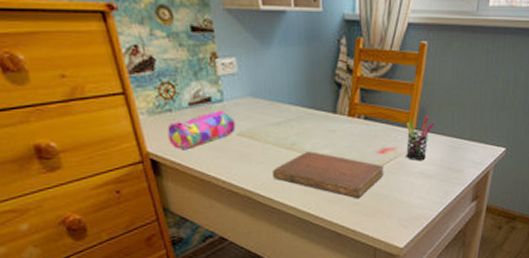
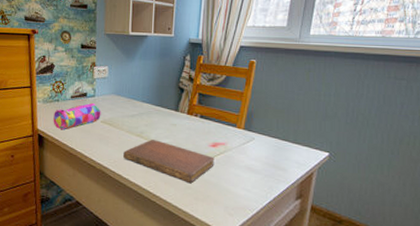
pen holder: present [406,116,435,160] -> none [235,119,261,156]

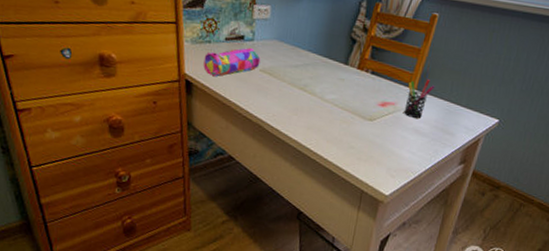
notebook: present [123,140,215,184] -> none [283,94,382,144]
pen holder: none [235,119,261,156] -> present [404,79,435,118]

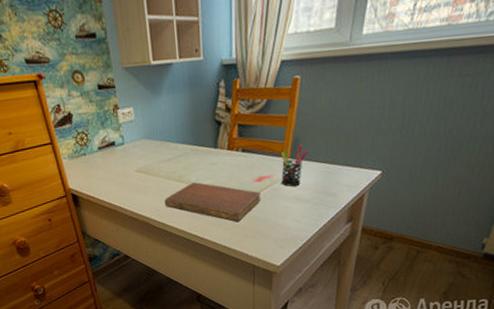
pencil case: present [203,47,261,77] -> none [83,151,135,186]
notebook: none [283,94,382,144] -> present [165,182,261,223]

